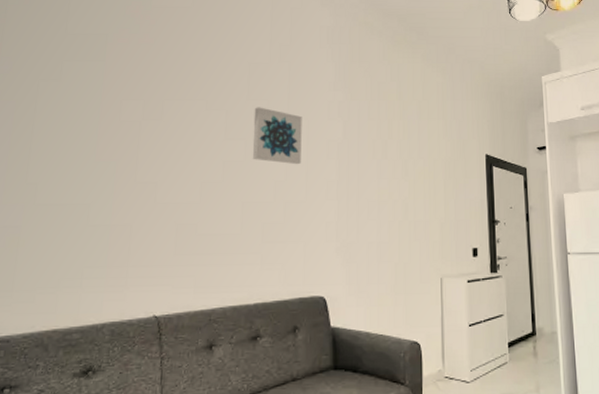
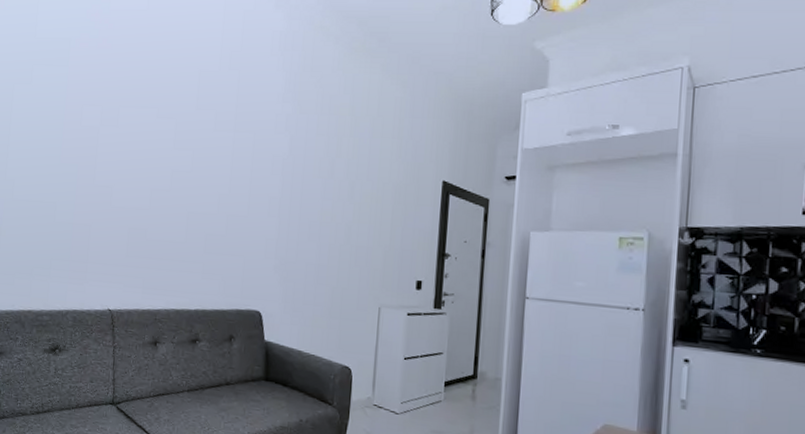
wall art: present [252,107,302,165] -> none [198,117,249,179]

